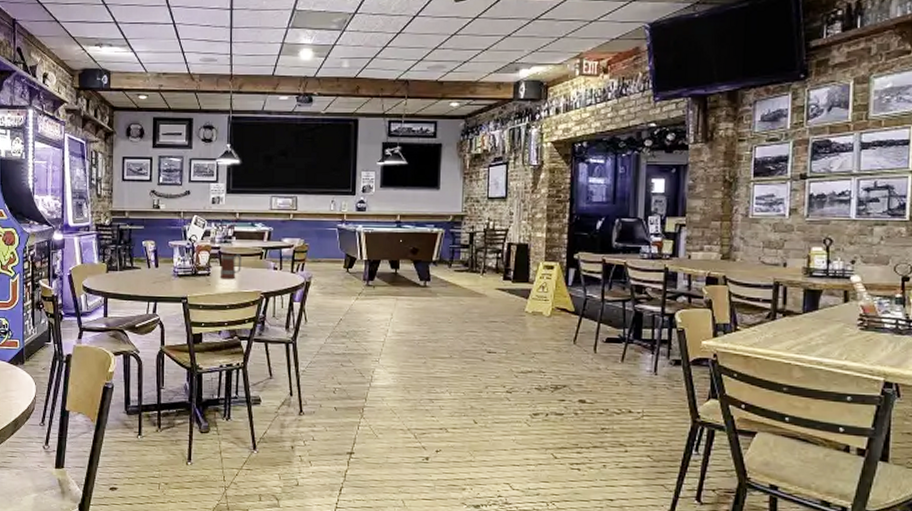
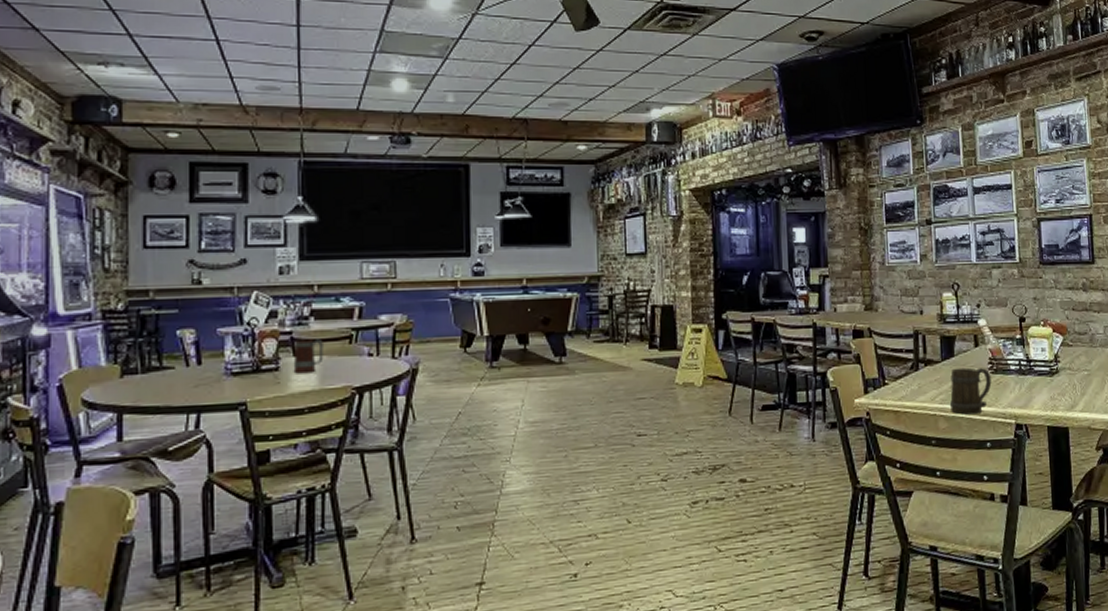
beer mug: none [807,321,860,368] -> present [949,367,992,415]

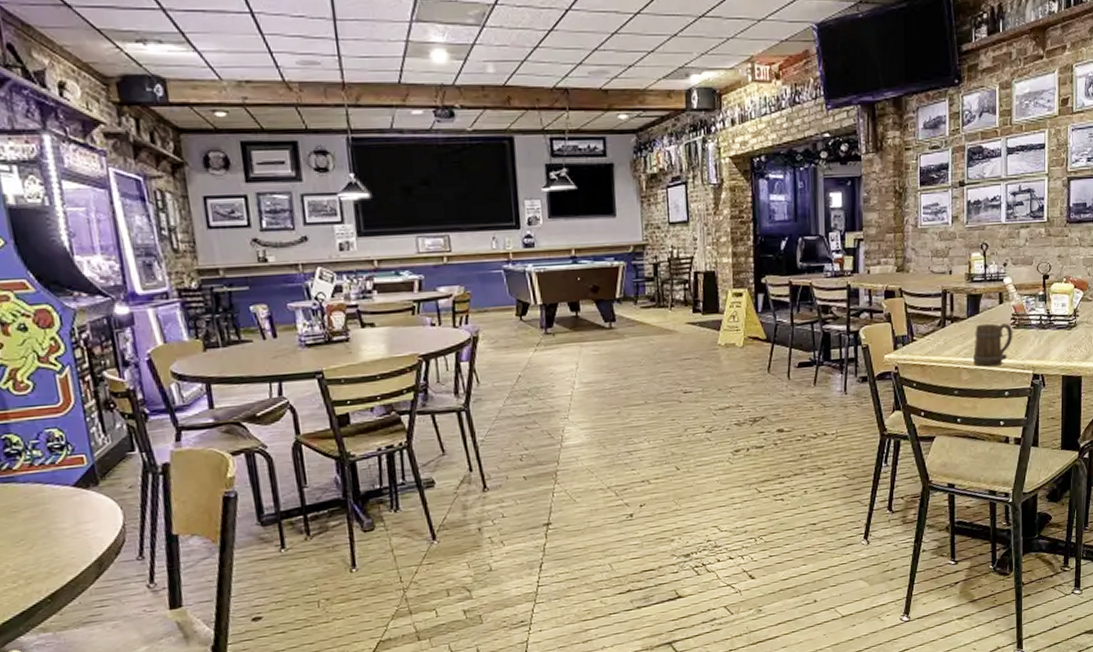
beer mug: present [293,339,324,374] -> none [361,311,390,344]

